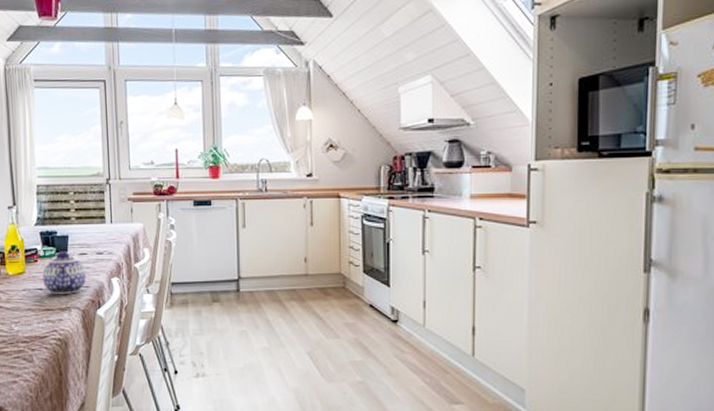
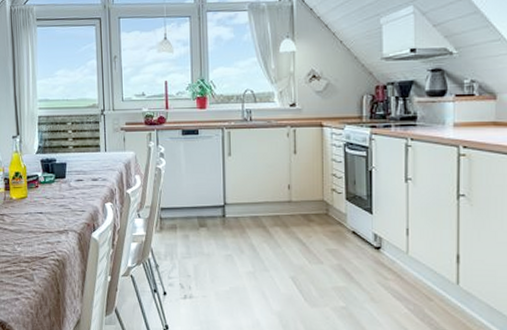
teapot: present [43,251,87,294] -> none [43,177,83,218]

